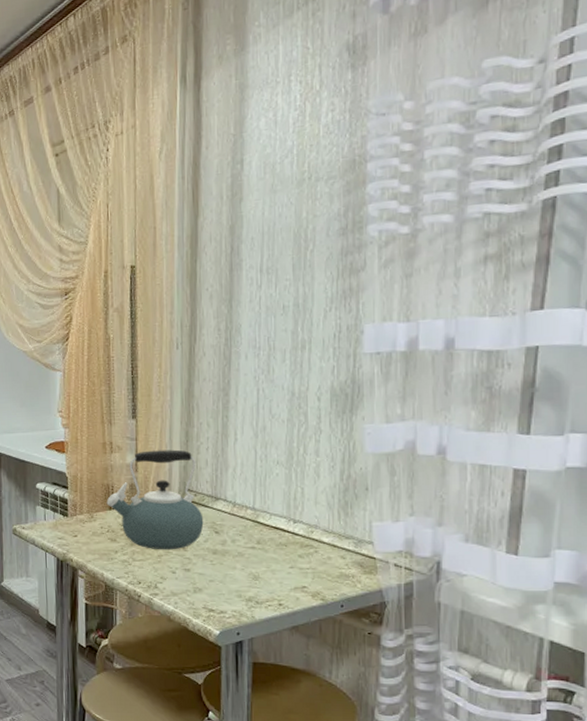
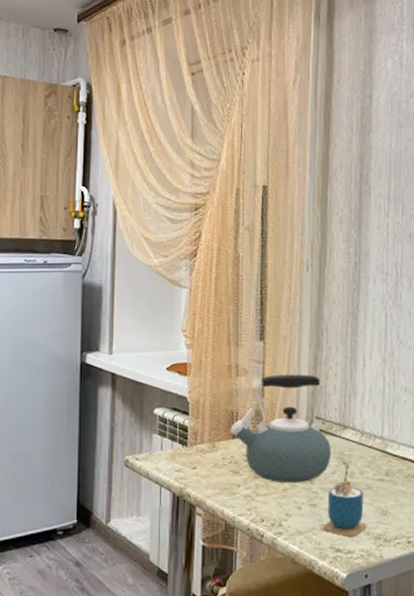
cup: none [196,532,239,598] -> present [323,463,367,537]

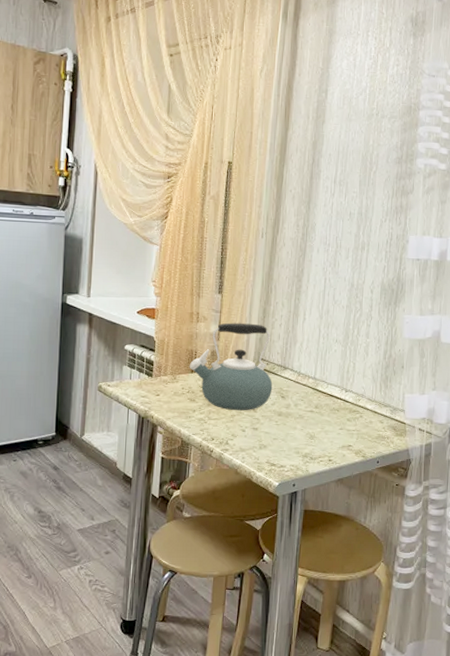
cup: present [323,463,367,537] -> none [261,397,297,454]

